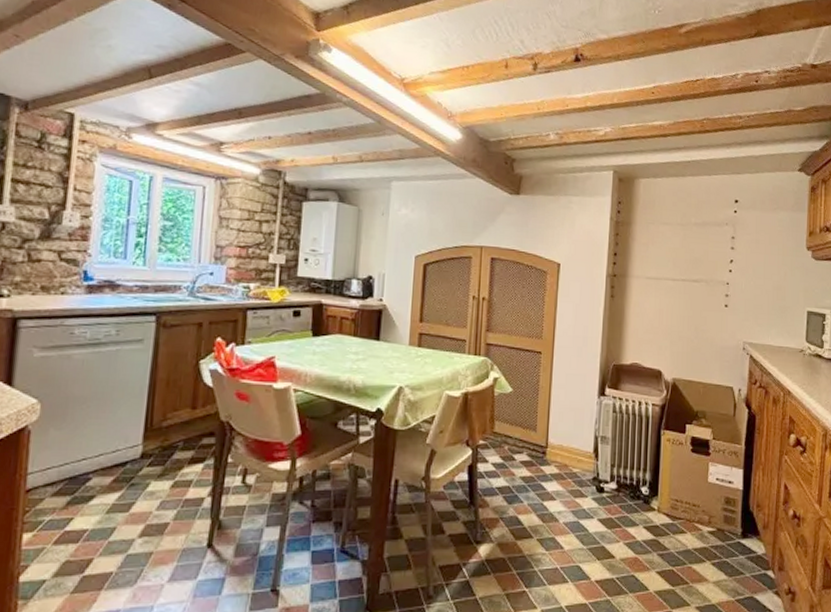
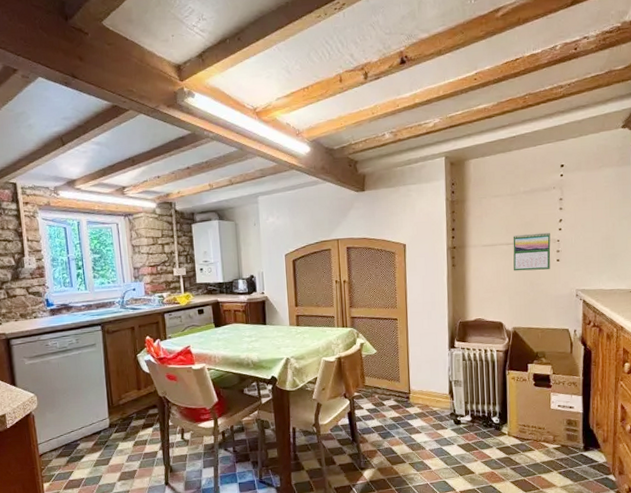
calendar: none [678,270,720,316] -> present [513,232,551,271]

